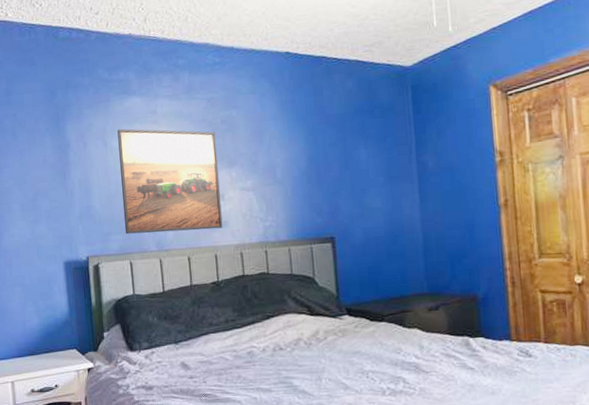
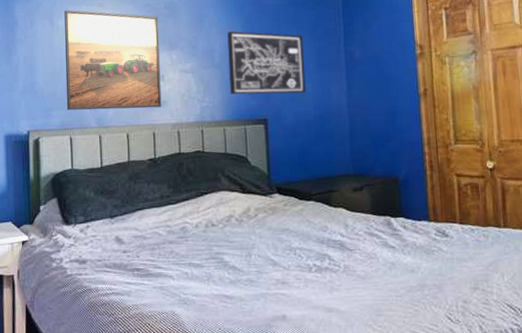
wall art: none [289,144,376,212] -> present [227,30,306,95]

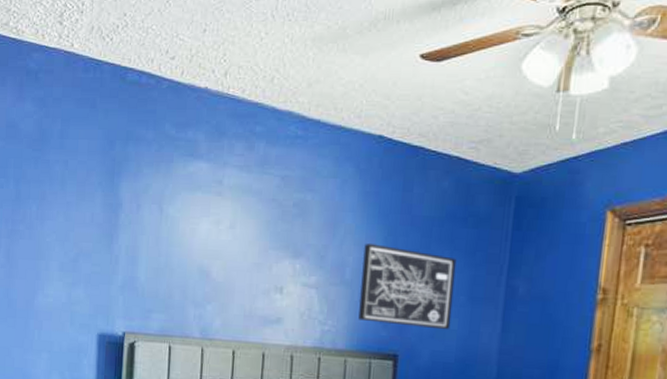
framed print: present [64,10,162,111] -> none [168,195,284,325]

